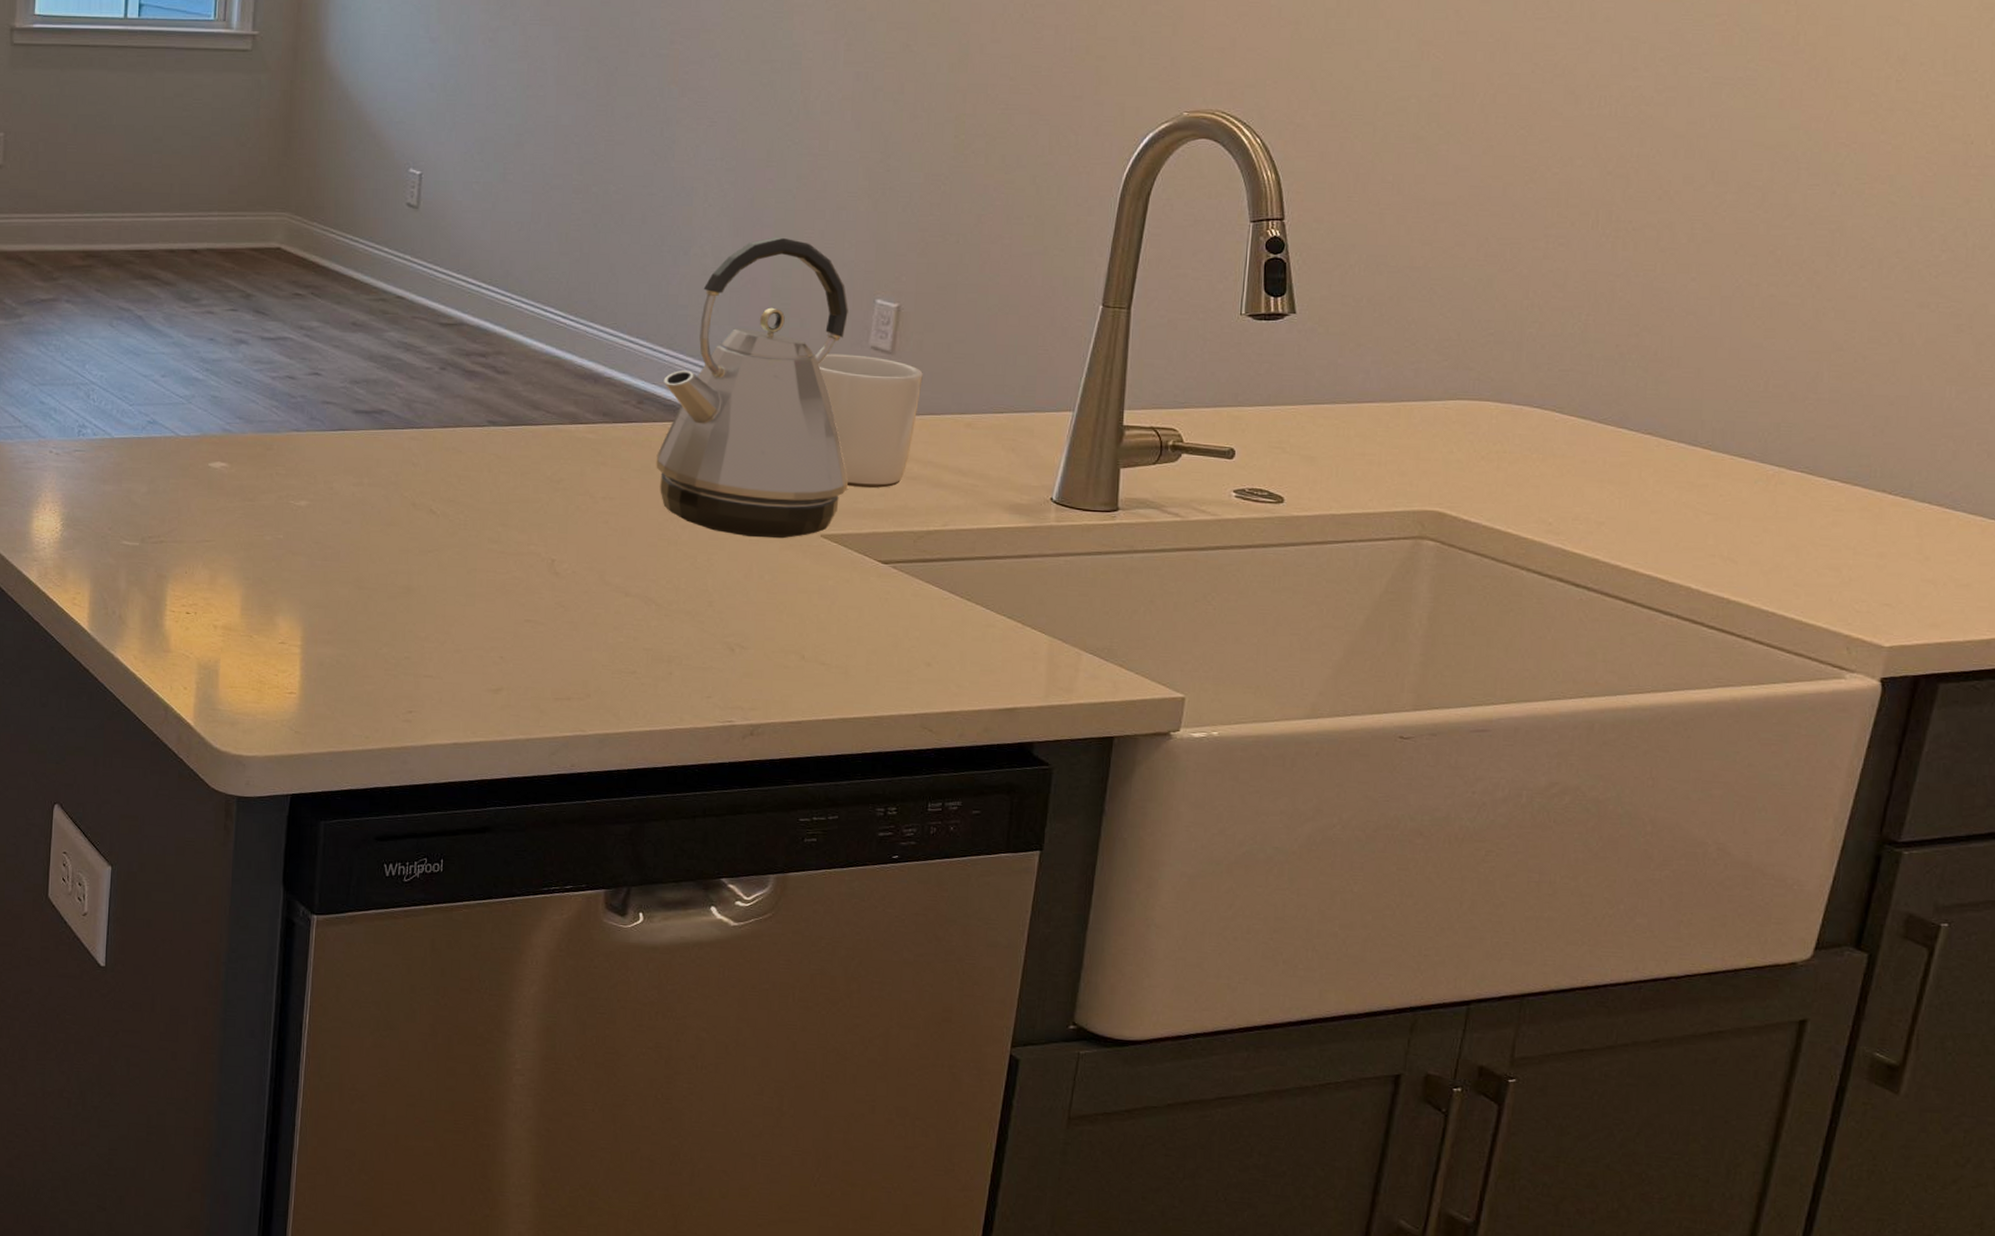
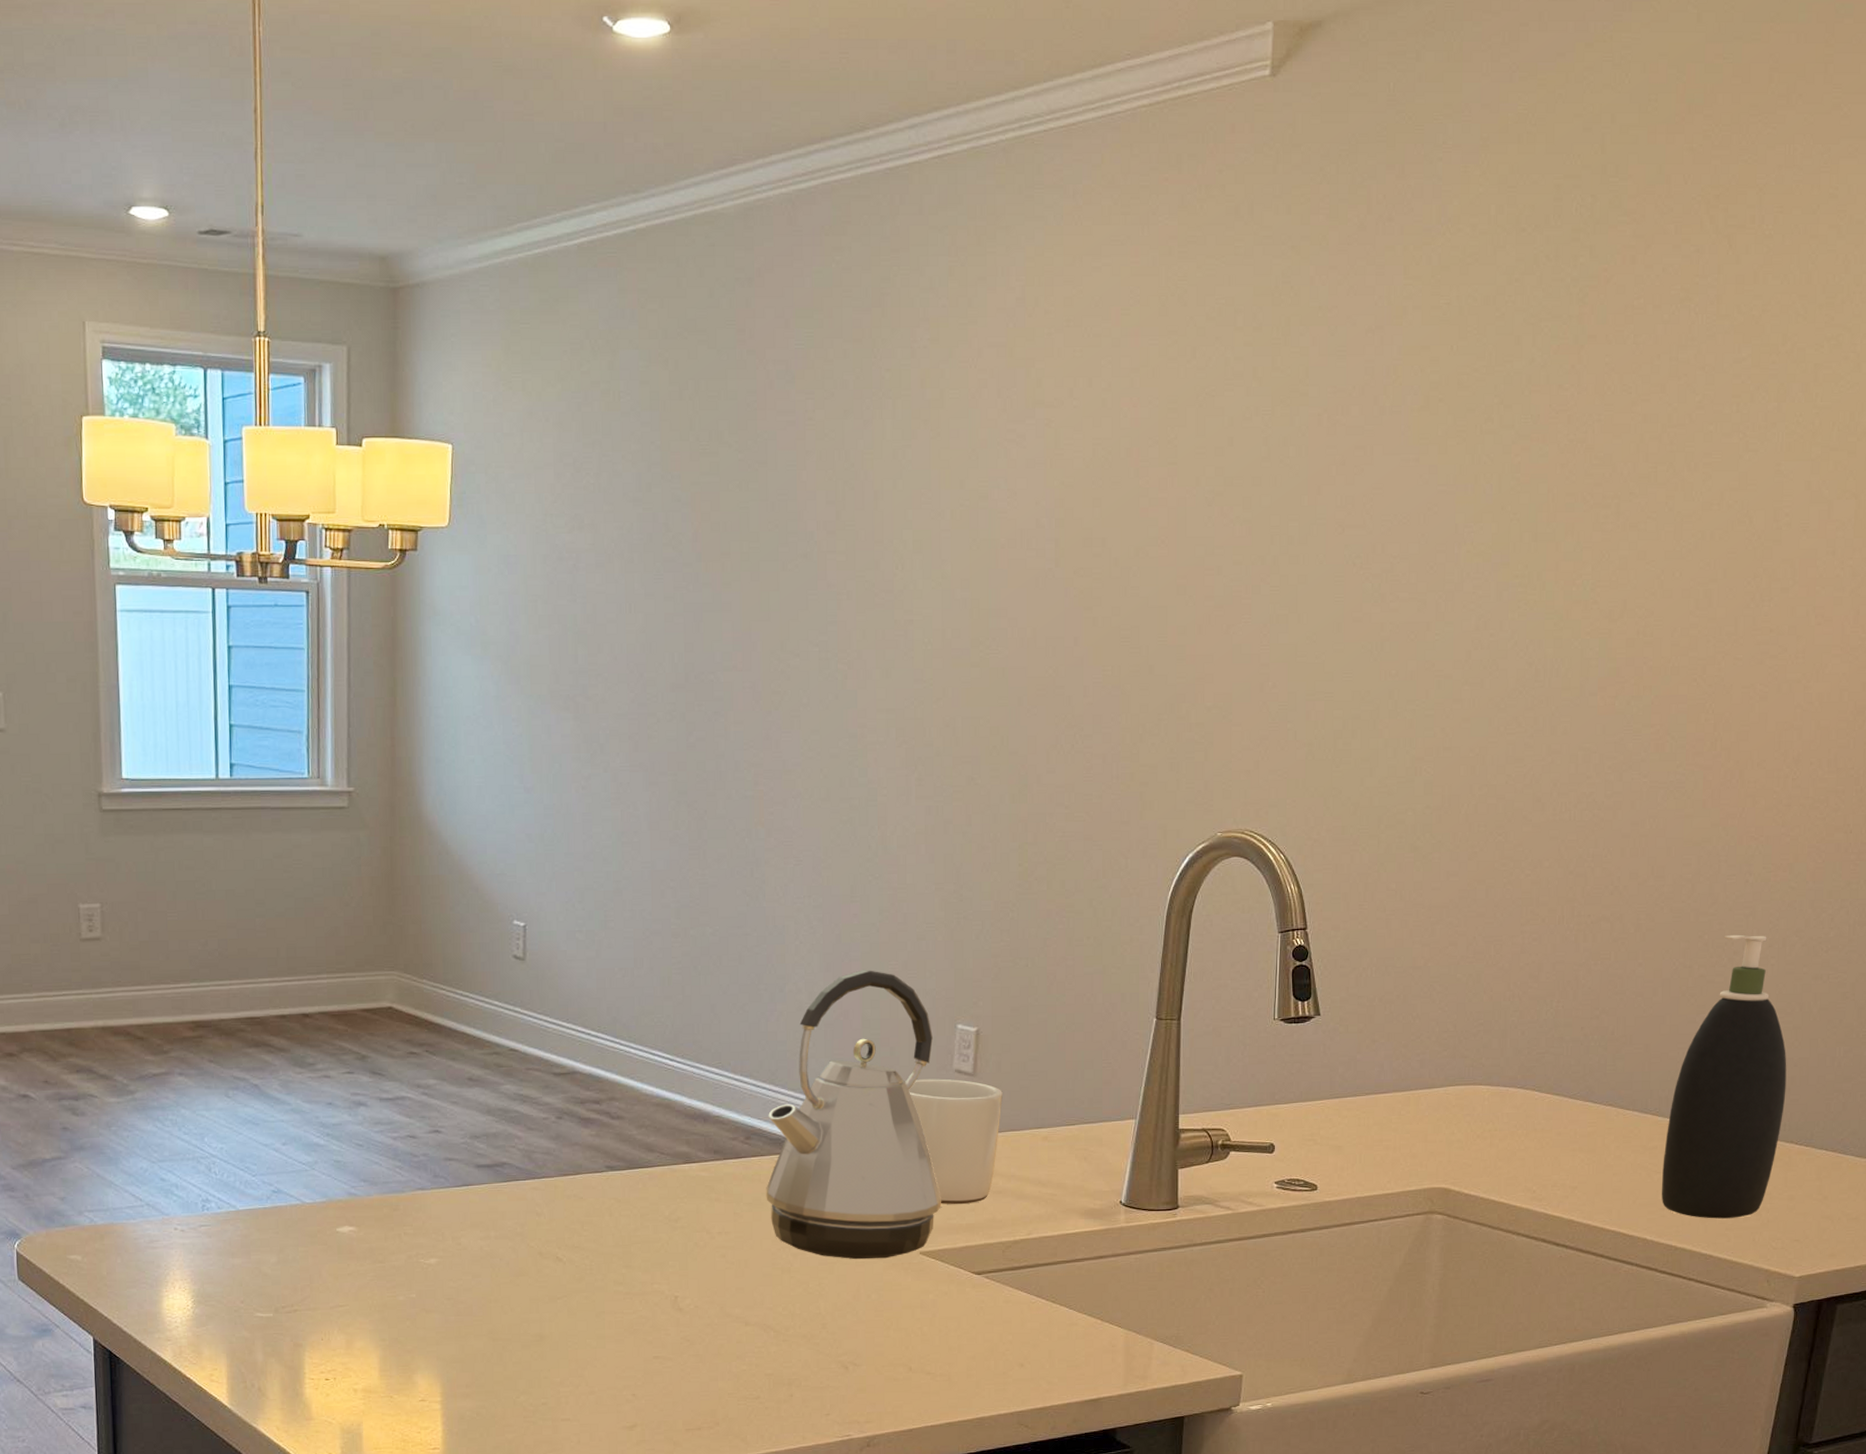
soap dispenser: none [1712,251,1880,573] -> present [1662,934,1787,1219]

